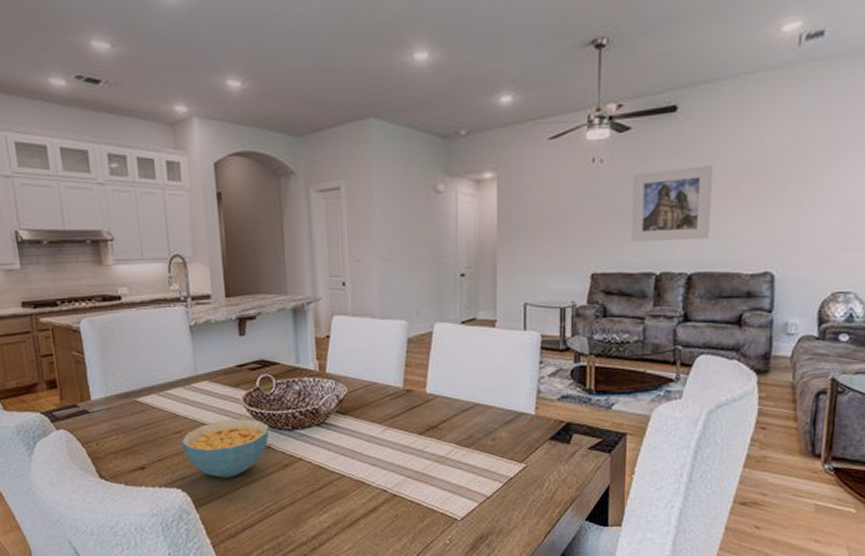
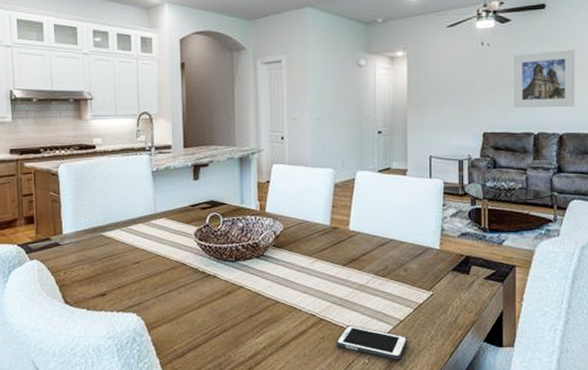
cereal bowl: present [180,419,269,478] -> none [138,251,216,304]
cell phone: none [412,502,496,541] -> present [336,325,408,360]

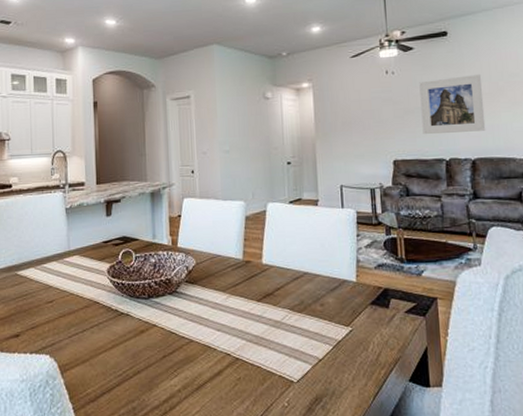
cell phone: present [336,325,408,360] -> none [253,365,328,403]

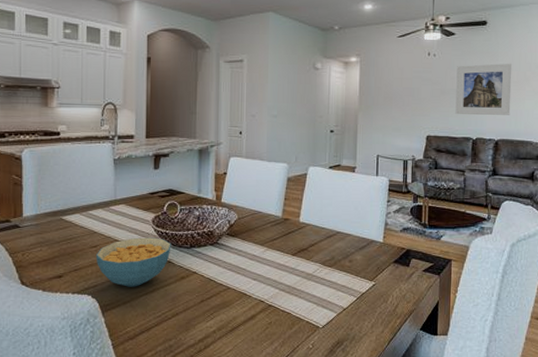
cereal bowl: none [52,289,129,344] -> present [95,237,171,287]

